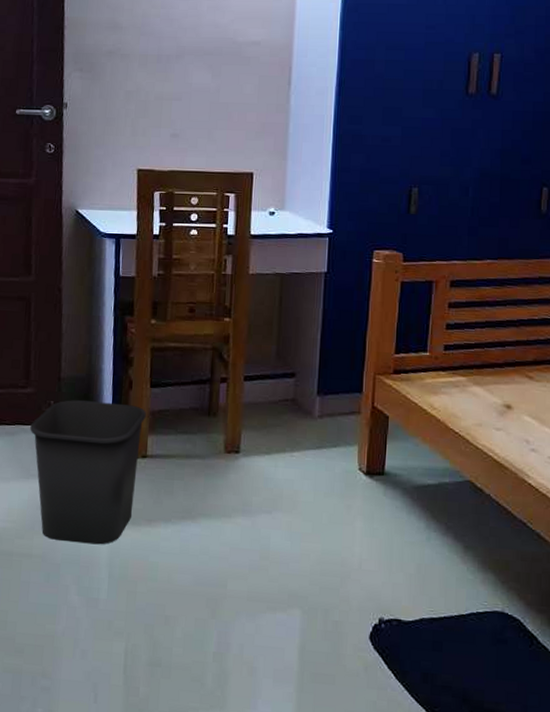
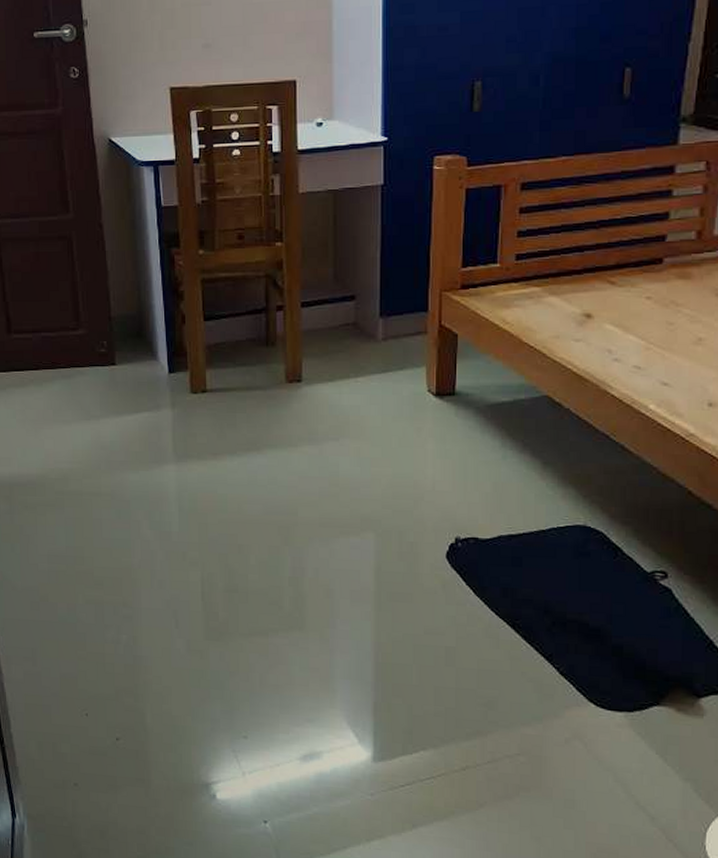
waste bin: present [30,400,146,545] -> none [86,339,202,480]

